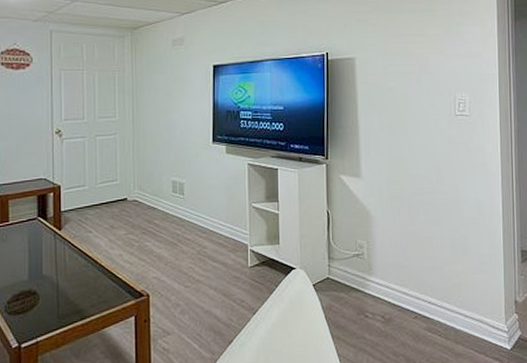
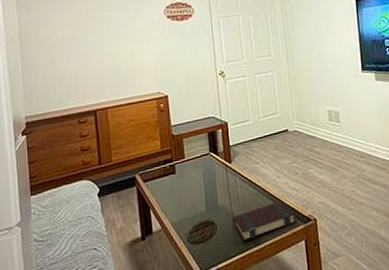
book: none [58,274,128,313] -> present [233,201,297,241]

